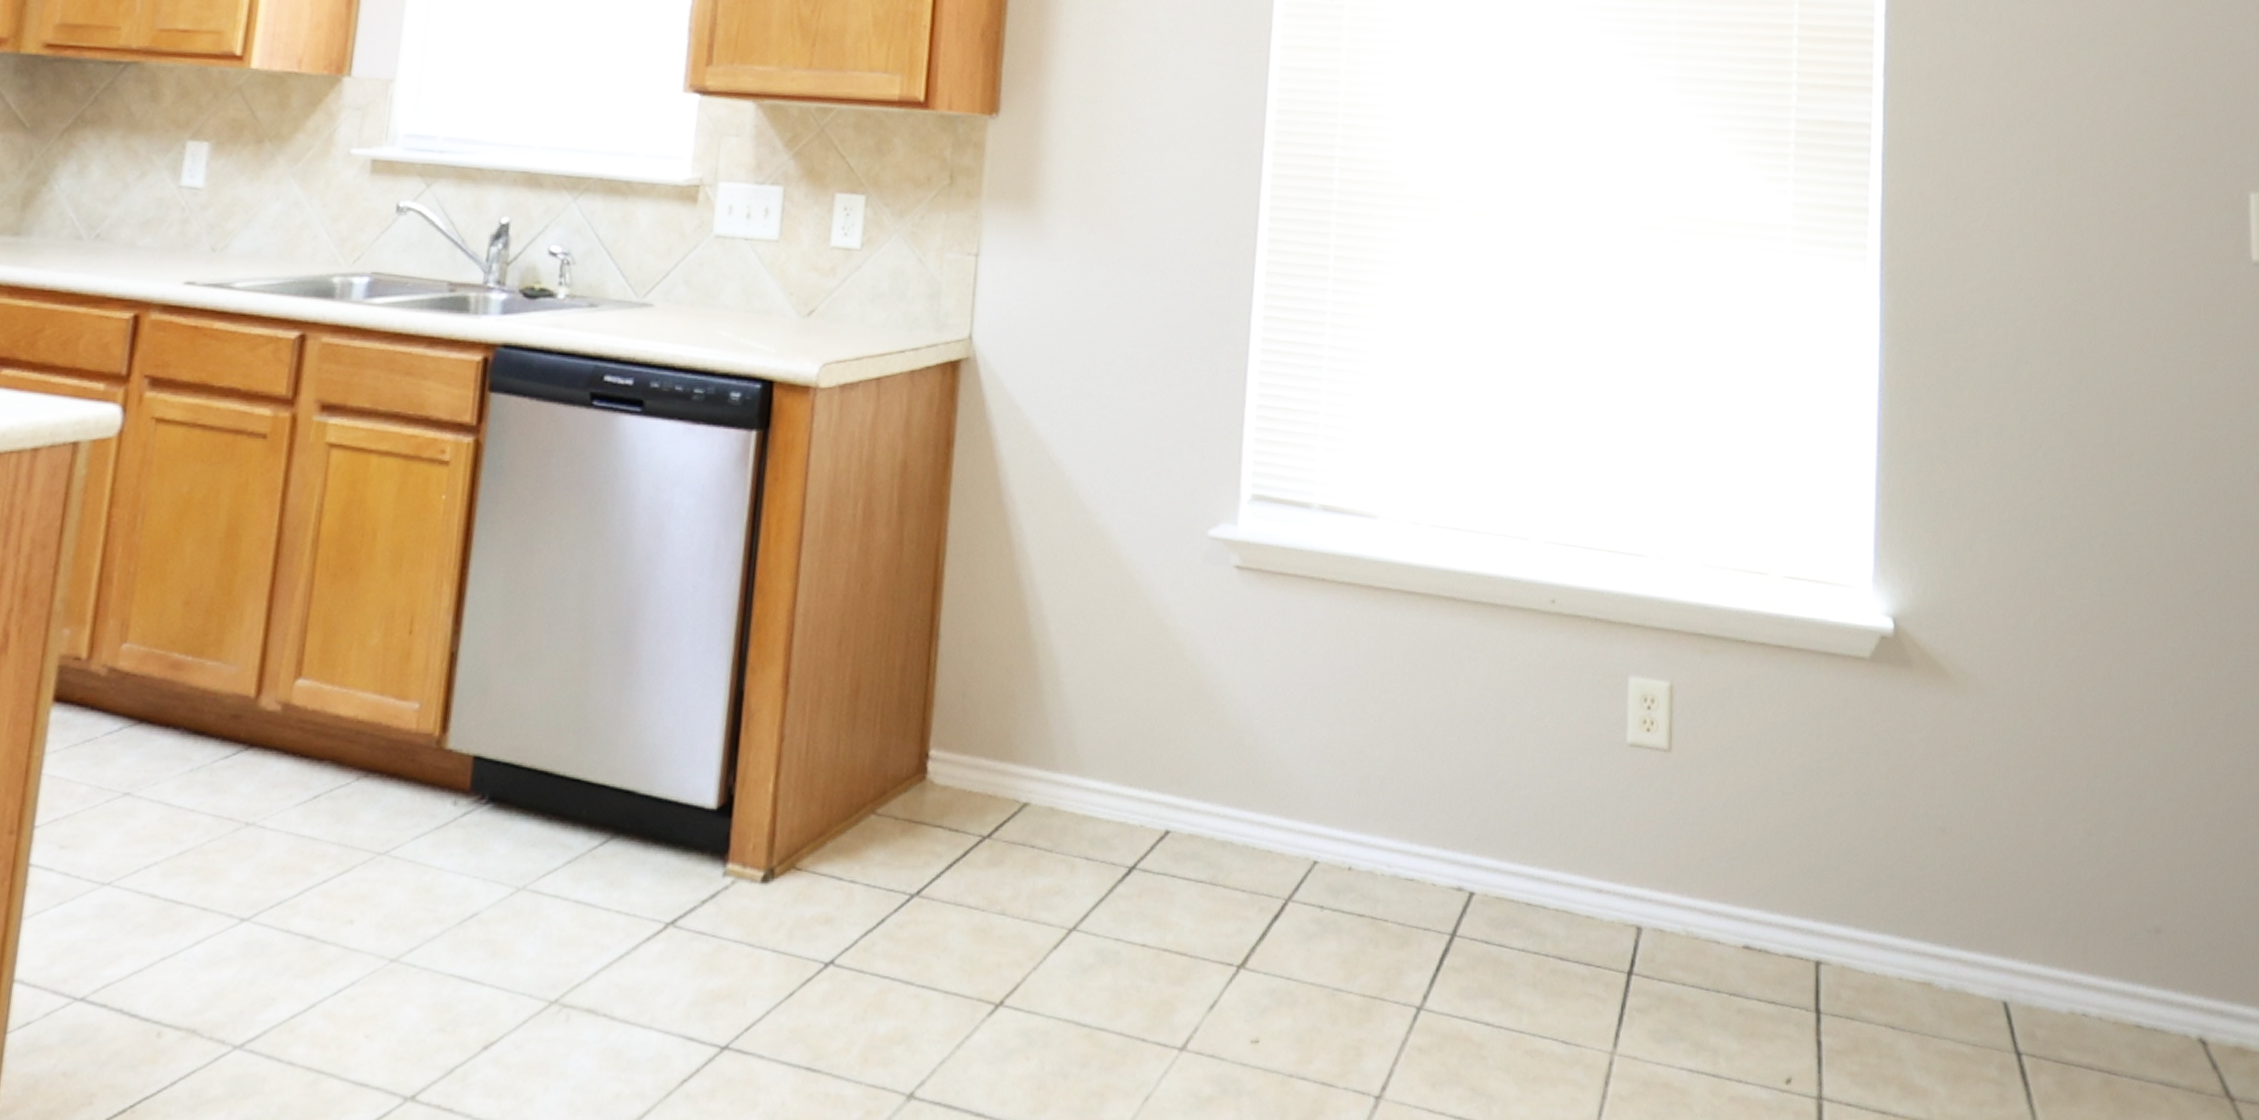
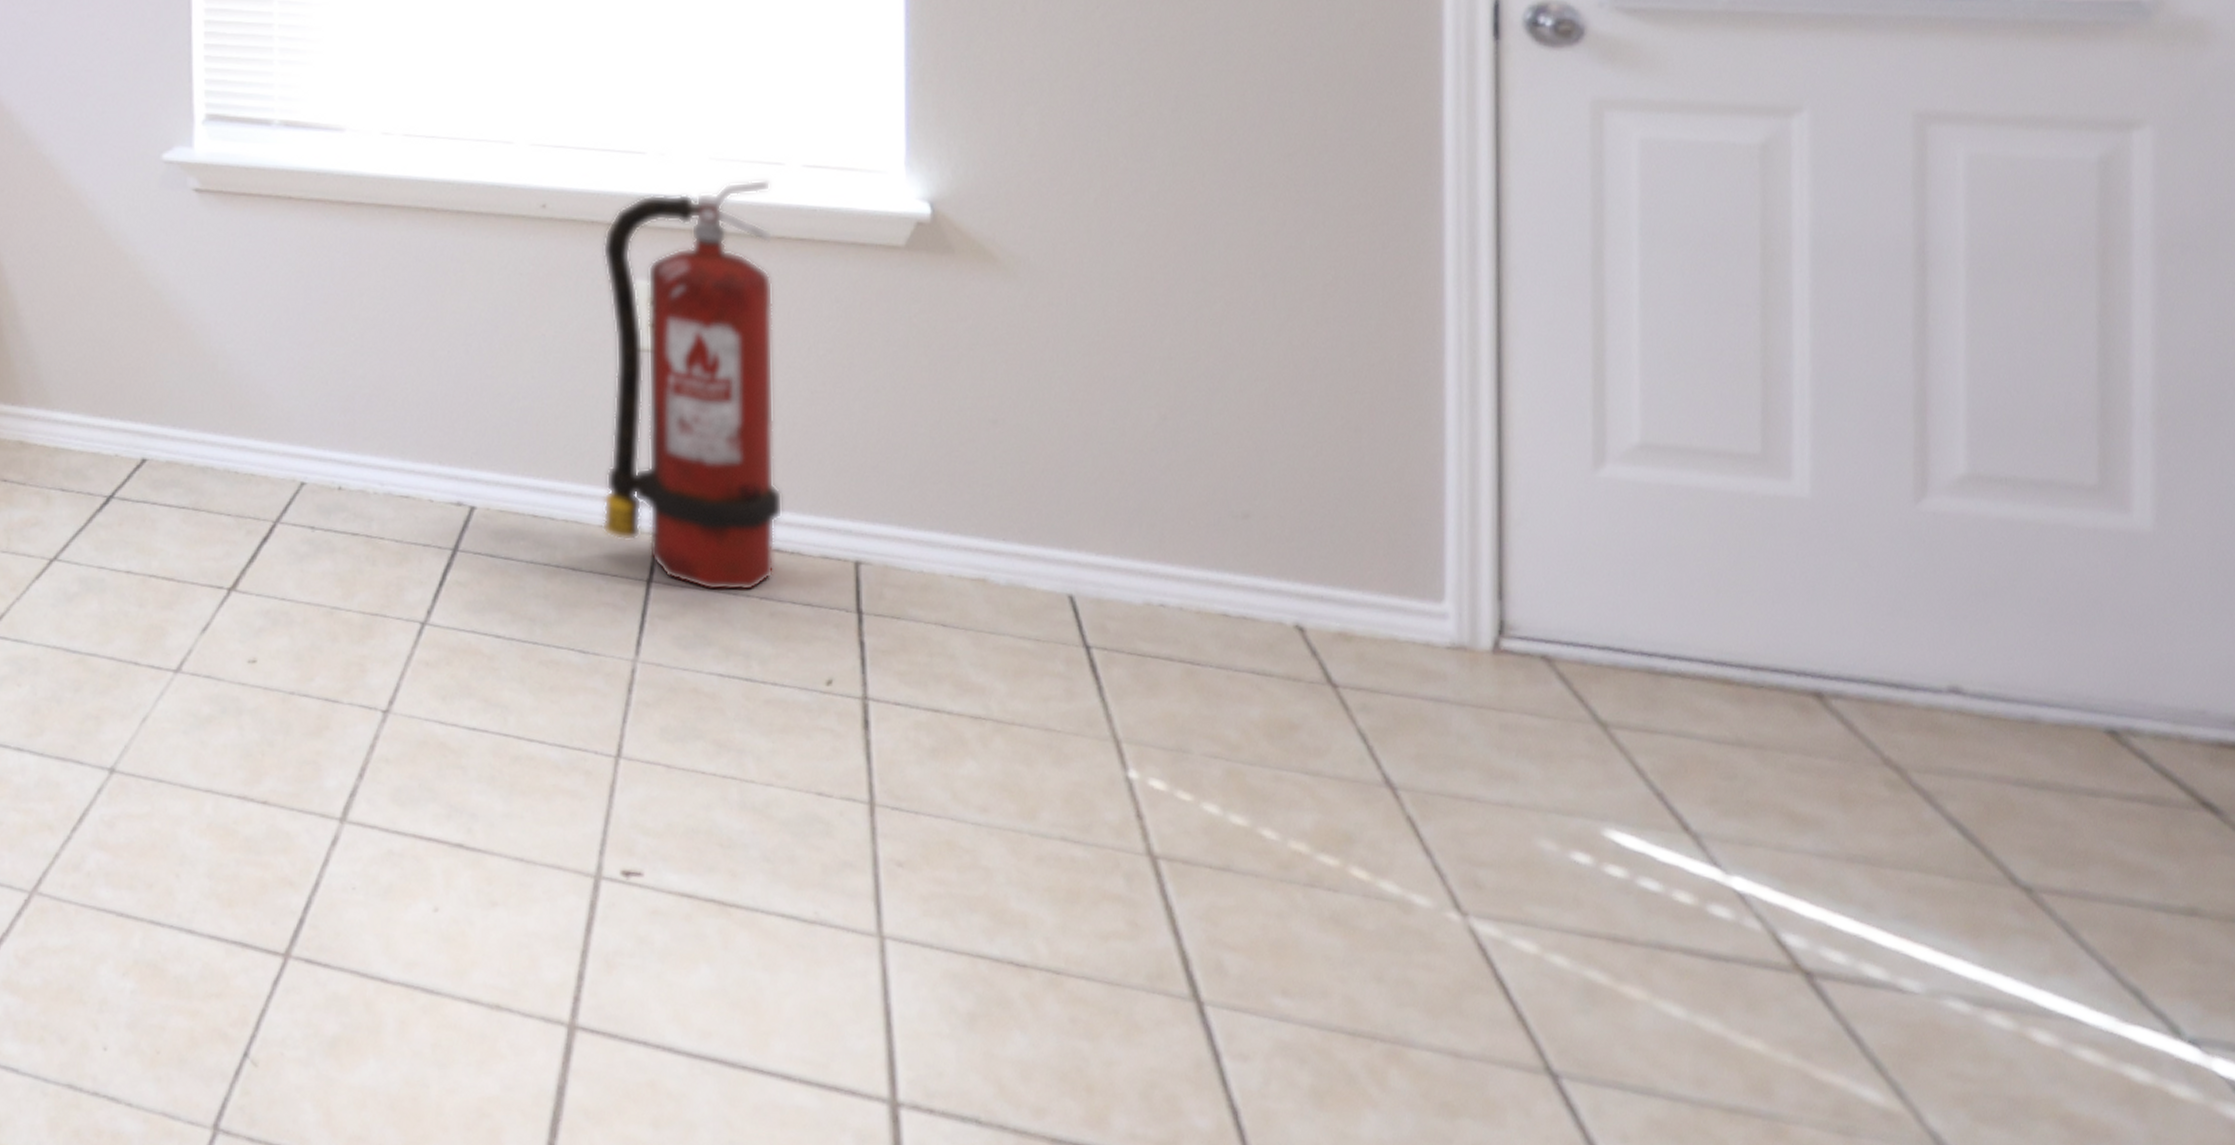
fire extinguisher: none [1589,587,1756,987] -> present [601,179,783,592]

